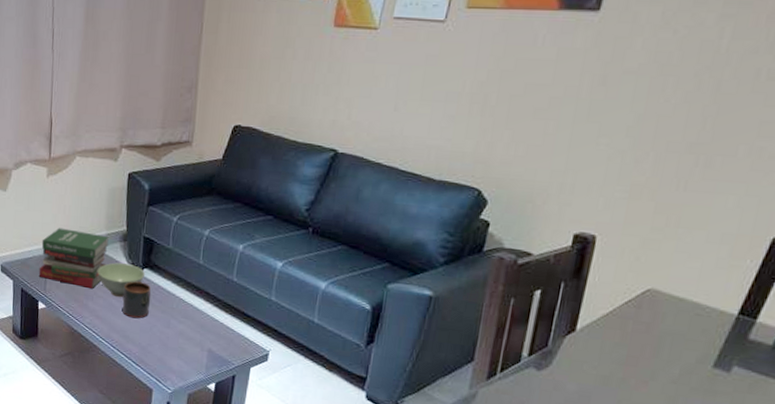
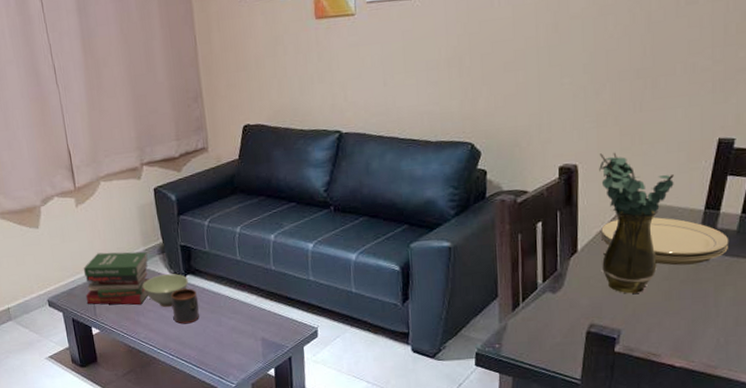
vase: none [600,228,709,391] -> present [599,152,674,294]
plate: none [605,304,761,374] -> present [600,217,729,266]

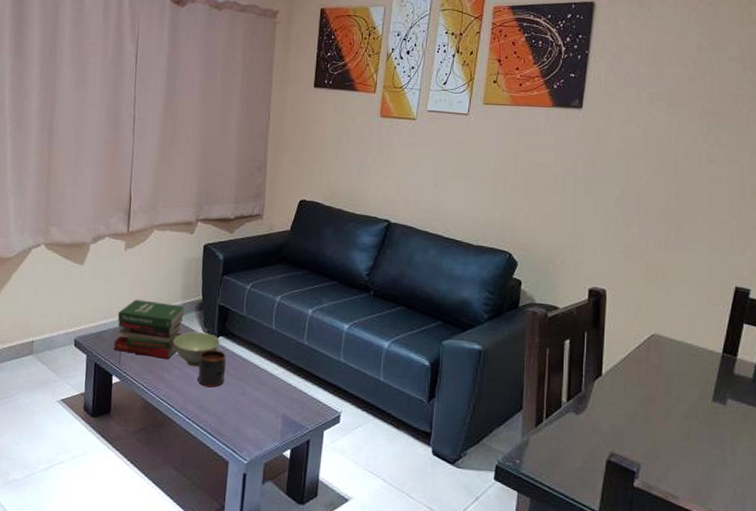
vase: present [599,152,674,294] -> none [625,283,694,428]
plate: present [600,217,729,266] -> none [624,349,746,407]

